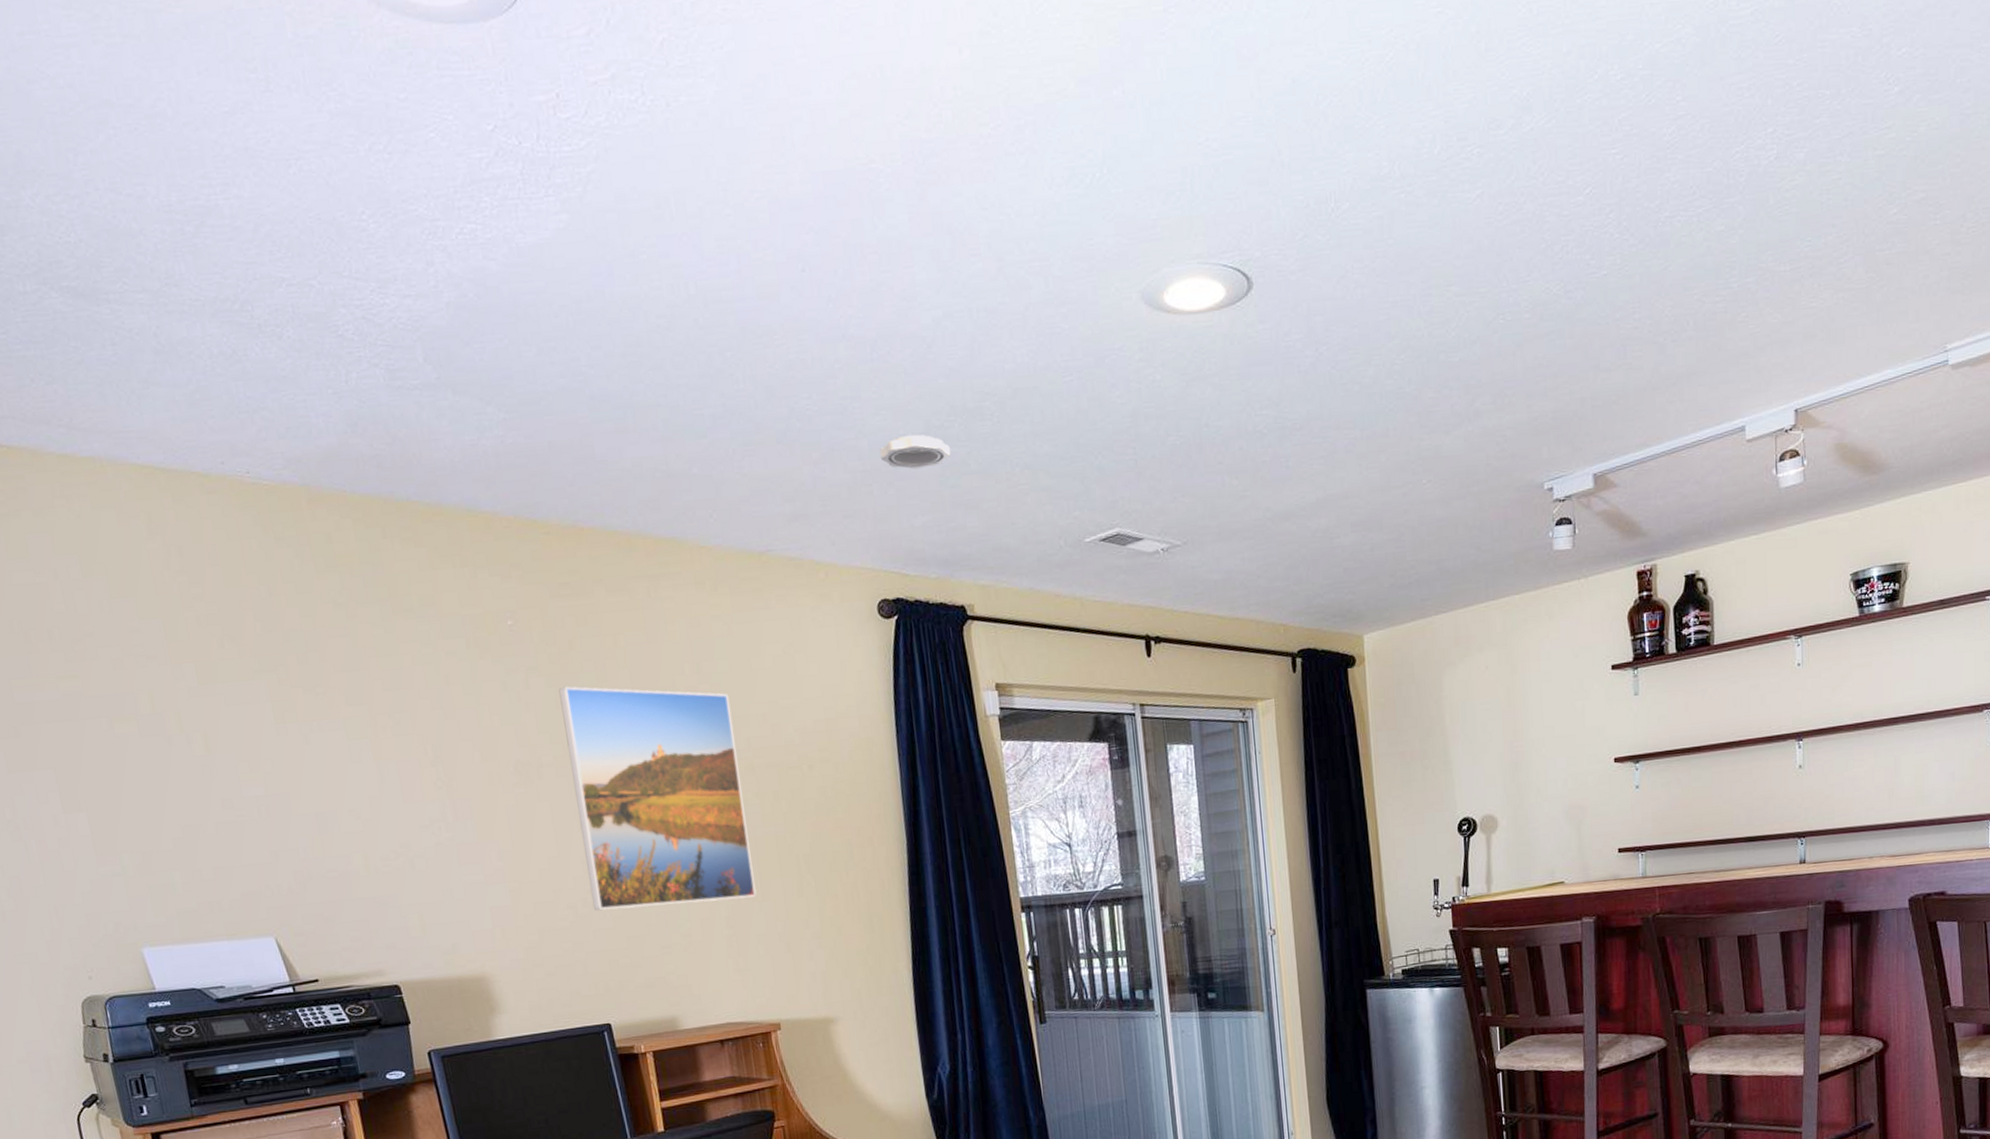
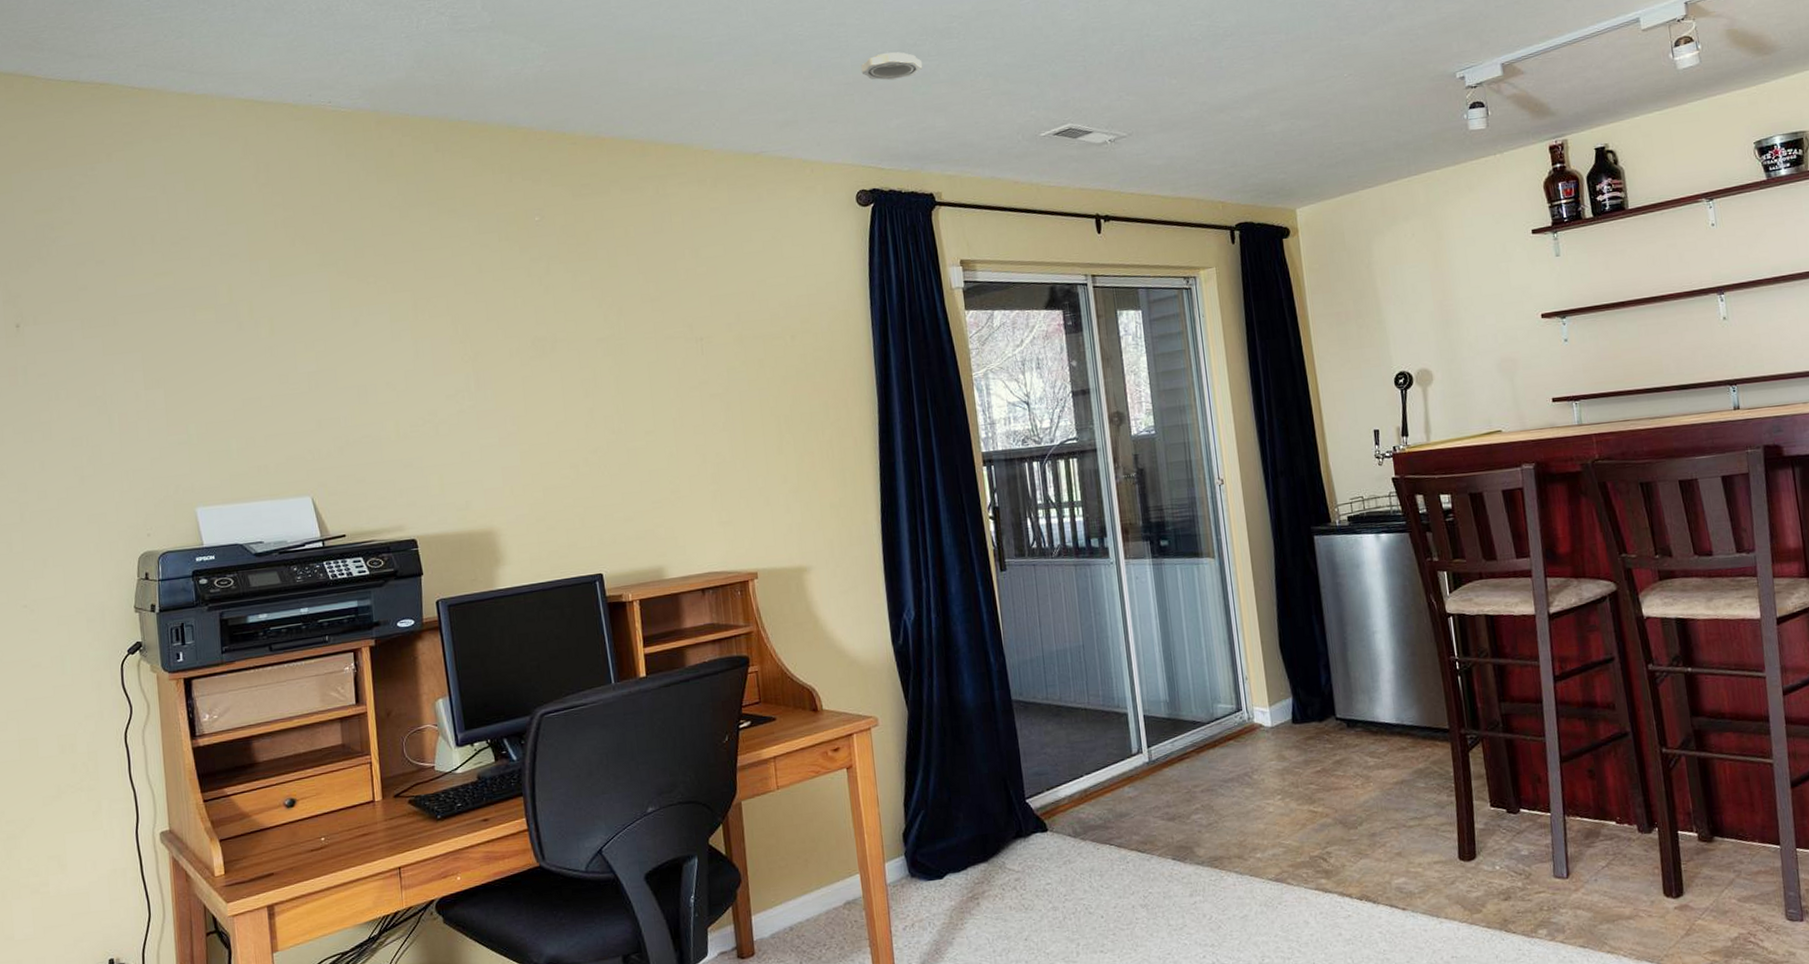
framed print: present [559,686,757,911] -> none [575,271,740,470]

